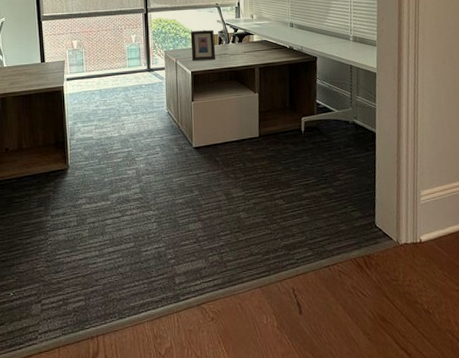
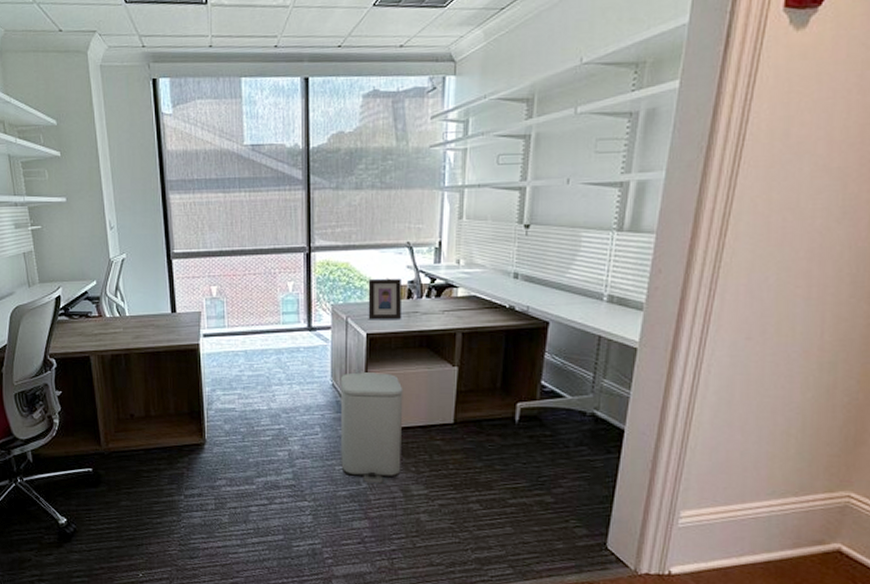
pedal bin: none [174,101,223,191] -> present [341,372,403,484]

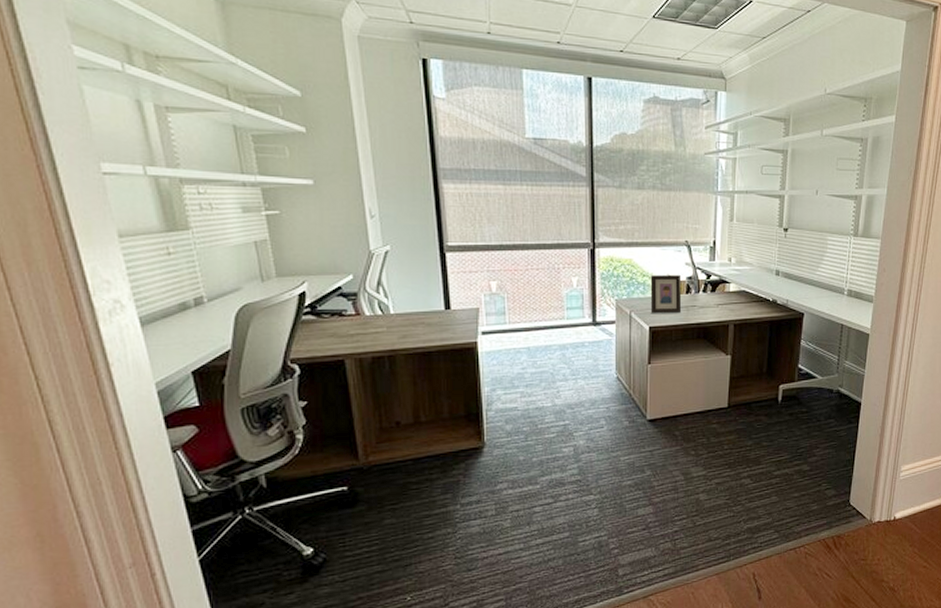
pedal bin: present [341,372,403,484] -> none [626,364,683,471]

